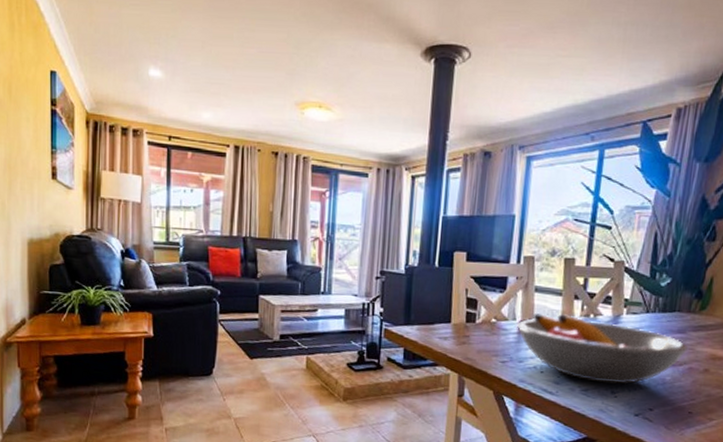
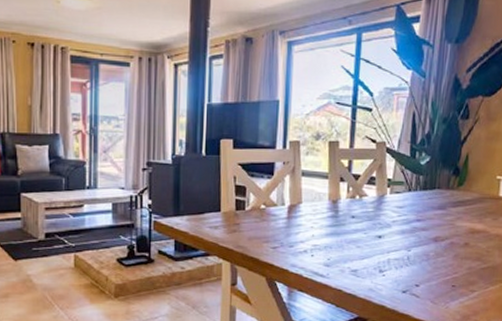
fruit bowl: present [517,313,689,385] -> none [286,197,449,263]

